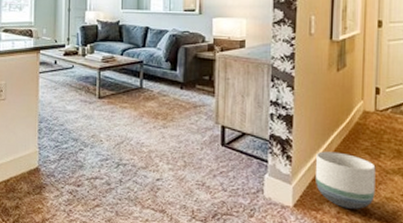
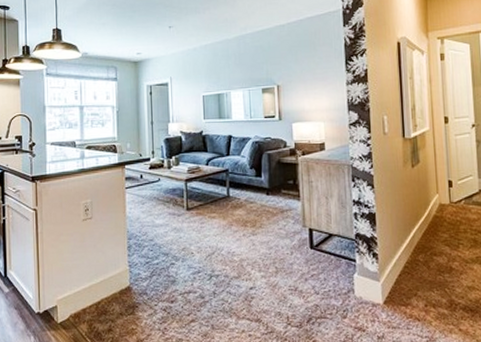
planter: present [316,151,376,209] -> none [401,246,458,301]

